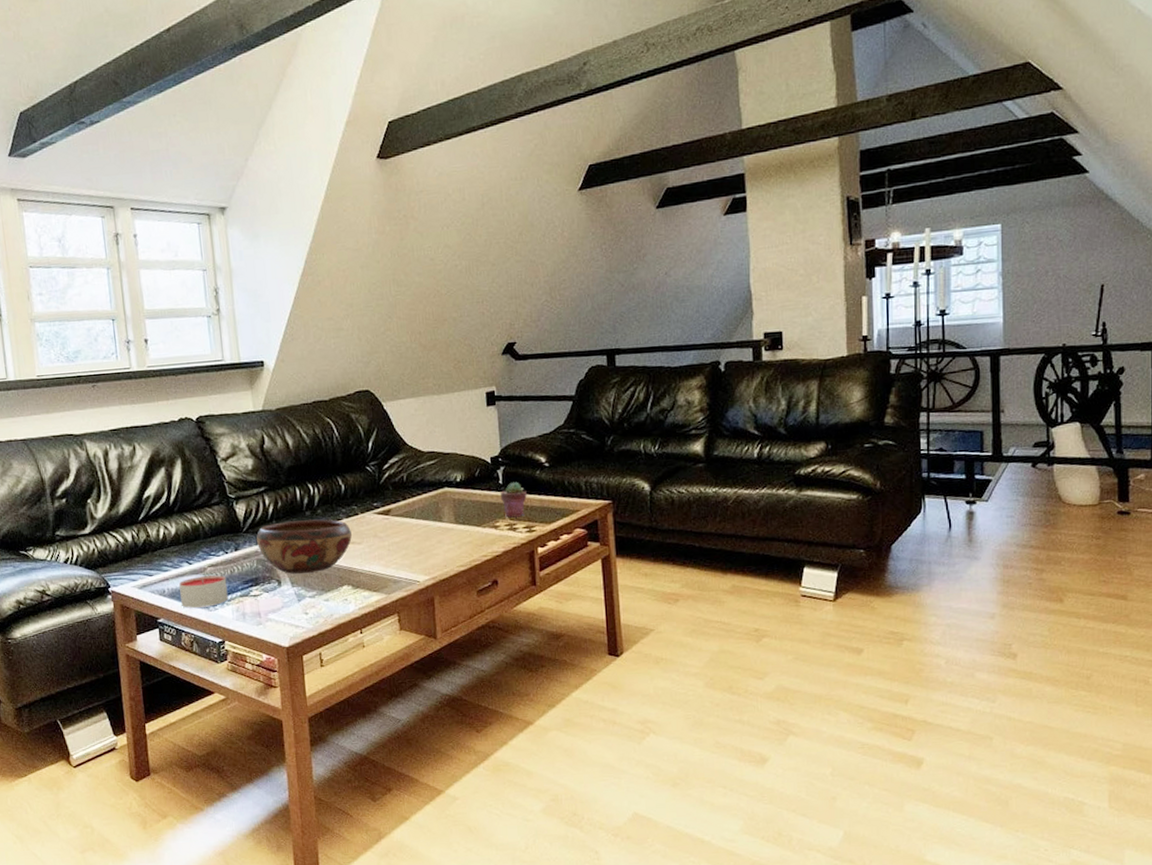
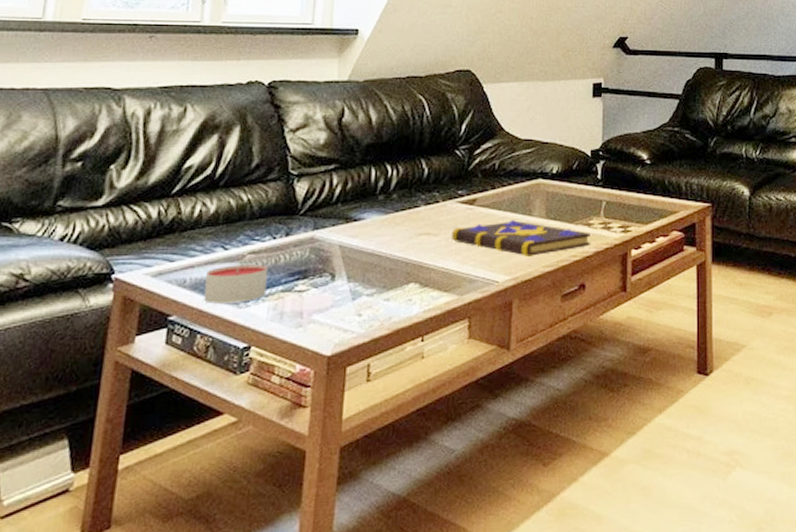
decorative bowl: present [256,519,352,574] -> none [313,205,428,267]
book: none [373,526,498,558] -> present [452,220,590,257]
potted succulent: present [500,481,527,518] -> none [597,177,625,216]

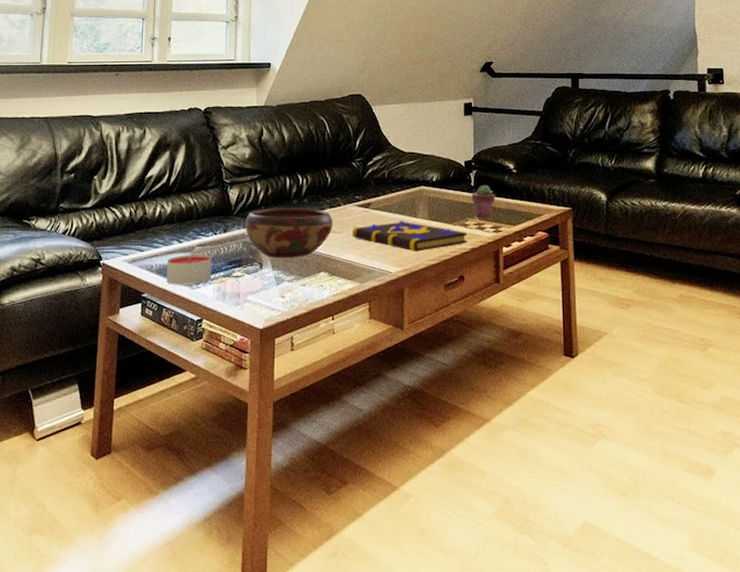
decorative bowl: none [313,205,428,267] -> present [244,208,333,258]
potted succulent: none [597,177,625,216] -> present [471,185,495,218]

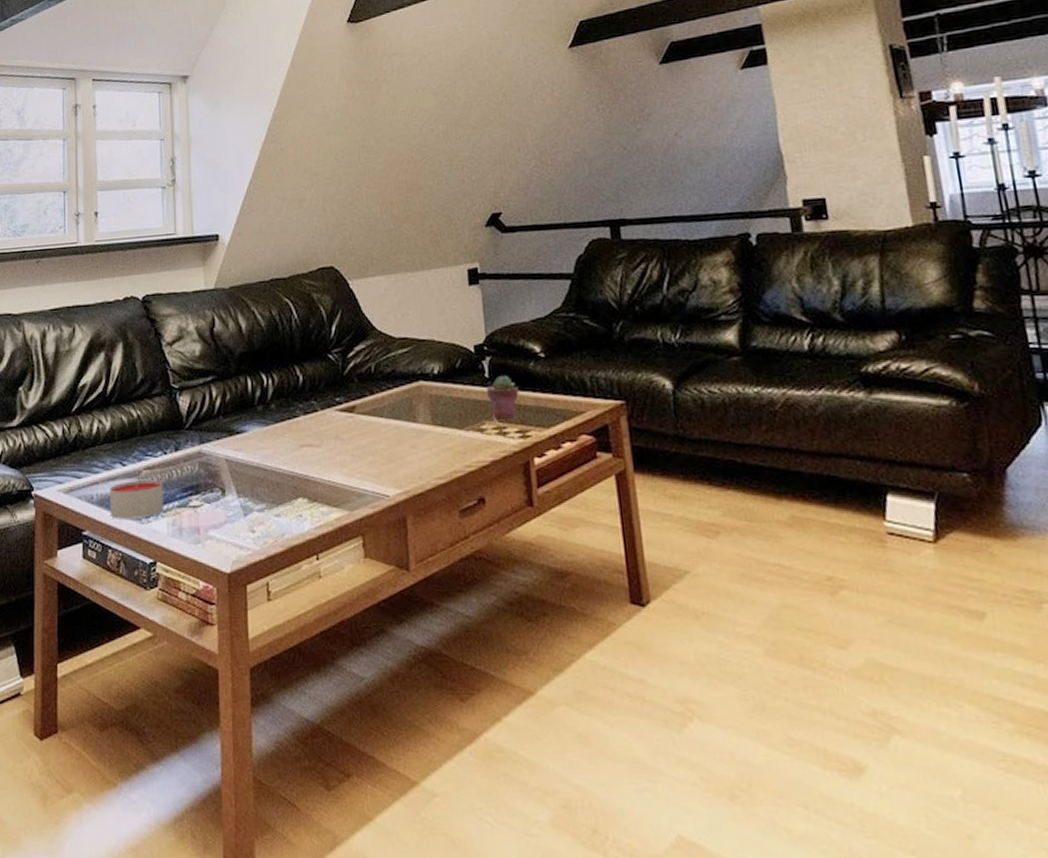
decorative bowl: present [244,208,333,258] -> none [199,415,310,481]
book: present [352,221,467,252] -> none [334,428,485,468]

